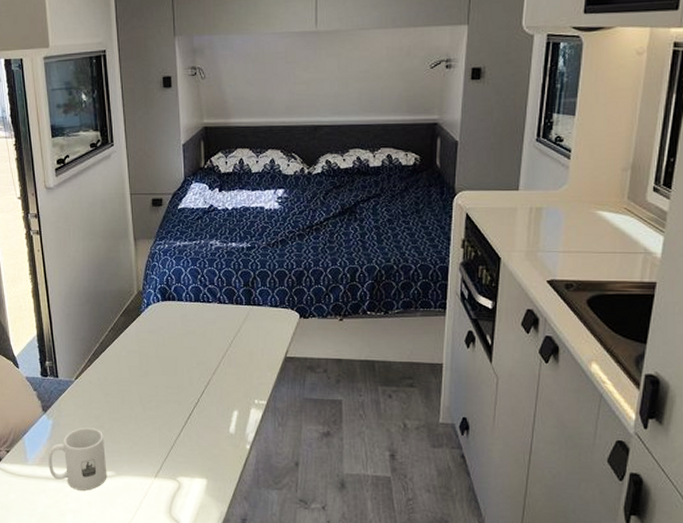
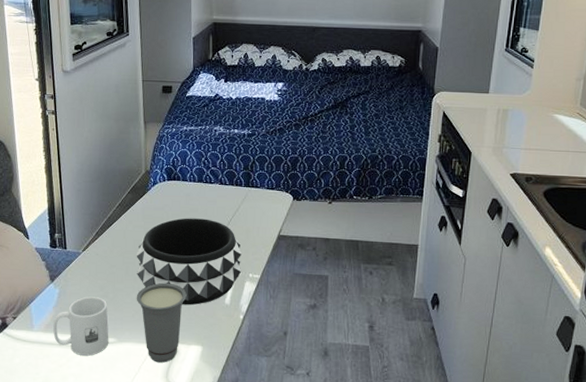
decorative bowl: none [132,341,246,435] -> present [136,218,242,306]
cup: none [134,411,188,497] -> present [136,282,187,363]

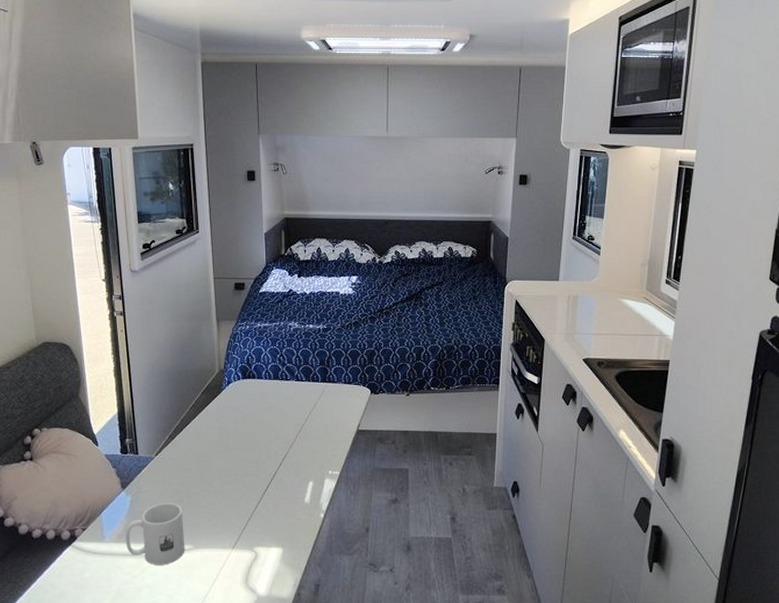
decorative bowl: present [136,218,242,306] -> none [212,416,321,507]
cup: present [136,282,187,363] -> none [212,484,265,568]

